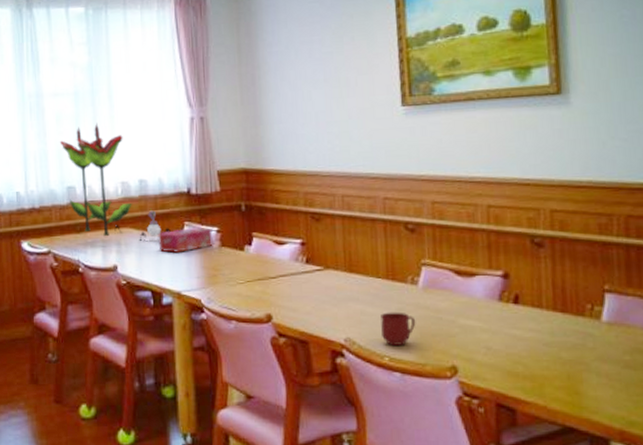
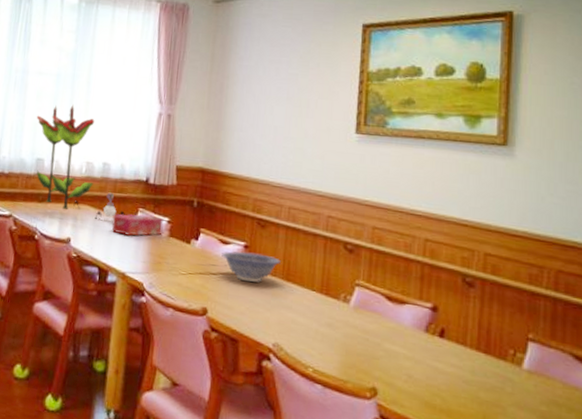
decorative bowl: none [278,249,341,280] -> present [221,251,281,283]
mug: present [381,312,416,345] -> none [309,324,343,359]

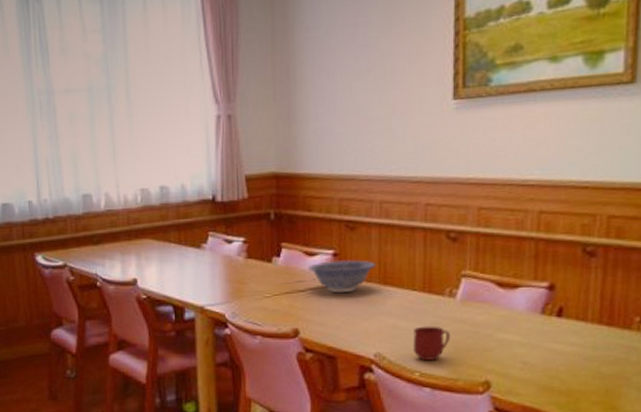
flower: present [36,104,125,219] -> none [74,123,194,253]
tissue box: present [111,214,164,237] -> none [180,237,239,265]
mug: none [309,324,343,359] -> present [414,326,451,360]

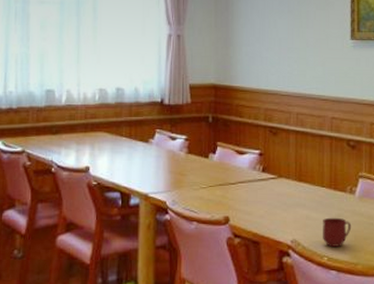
decorative bowl: present [308,260,376,294] -> none [239,159,293,187]

